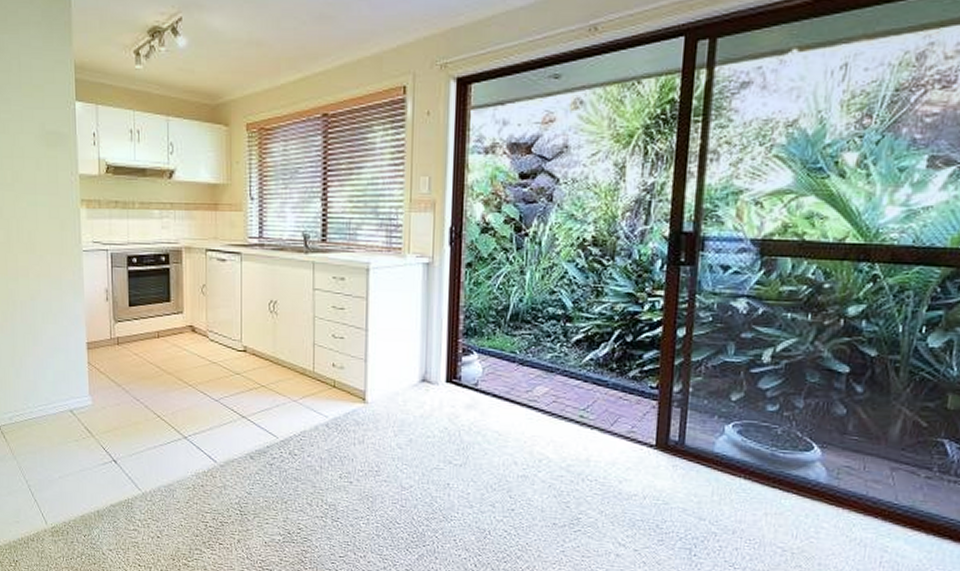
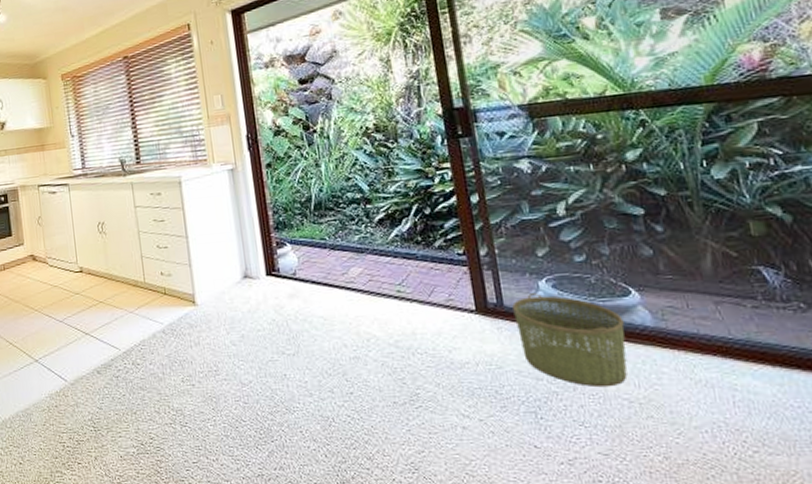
basket: none [692,436,799,534] -> present [512,293,627,386]

